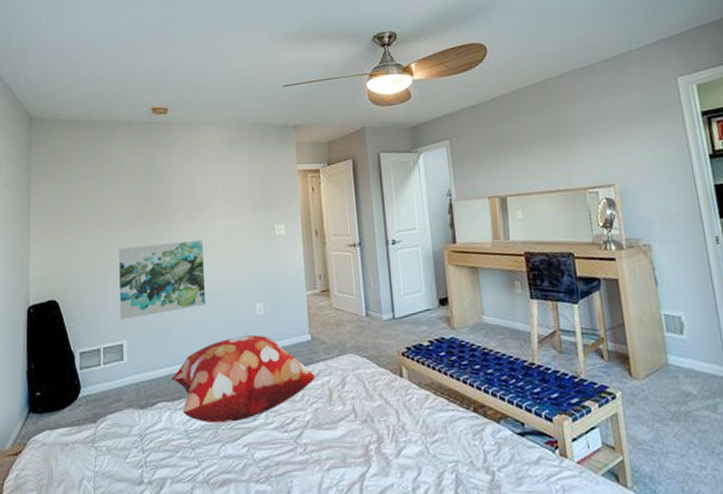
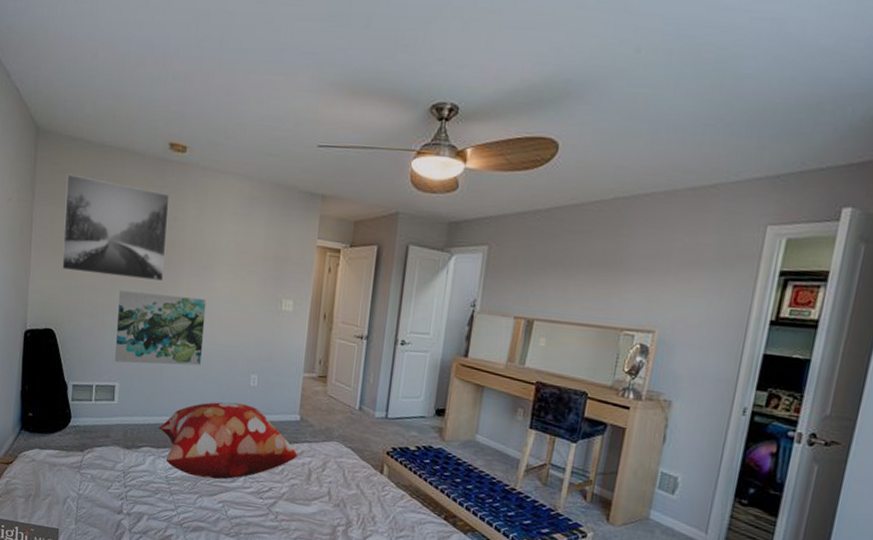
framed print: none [60,151,160,240] -> present [62,174,170,282]

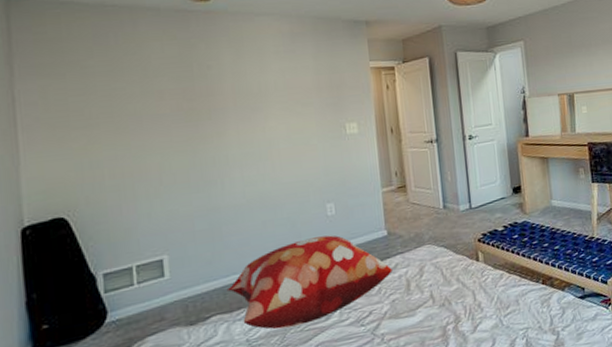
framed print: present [62,174,170,282] -> none [58,41,206,148]
wall art: present [114,290,207,366] -> none [151,141,267,234]

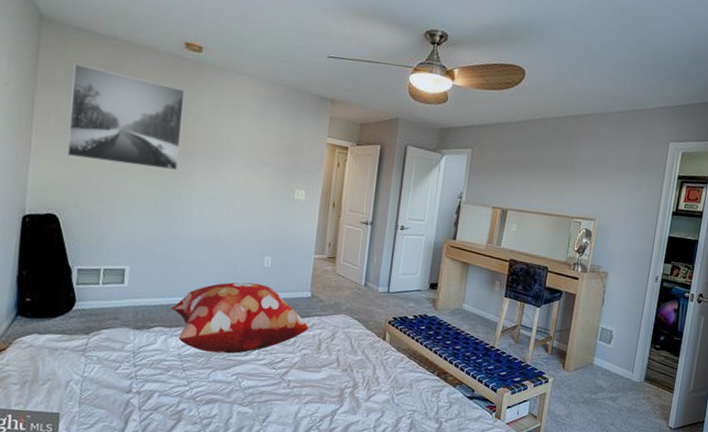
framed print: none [58,41,206,148] -> present [67,63,185,171]

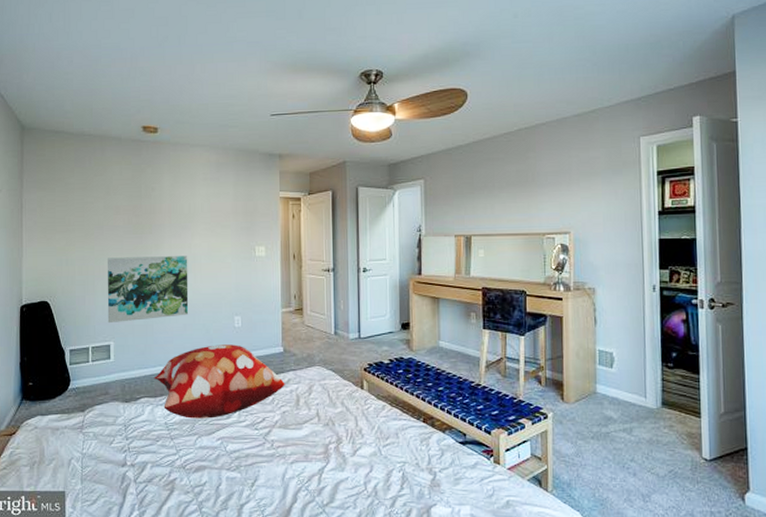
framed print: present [67,63,185,171] -> none [52,162,147,247]
wall art: none [124,178,222,249] -> present [107,256,189,324]

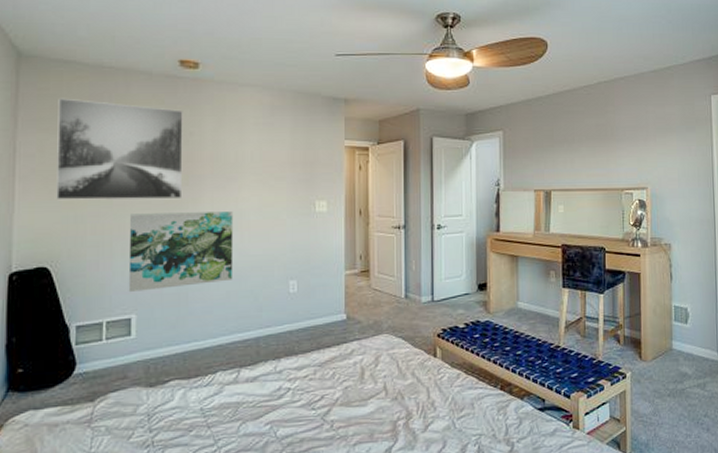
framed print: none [52,162,147,247] -> present [56,98,183,200]
decorative pillow: present [153,344,285,419] -> none [186,313,348,402]

